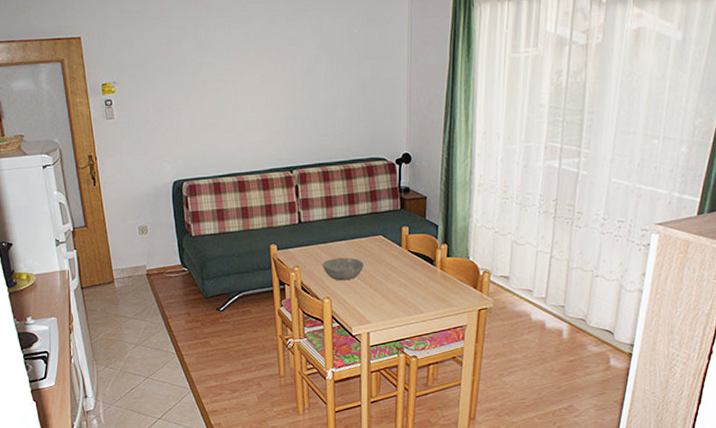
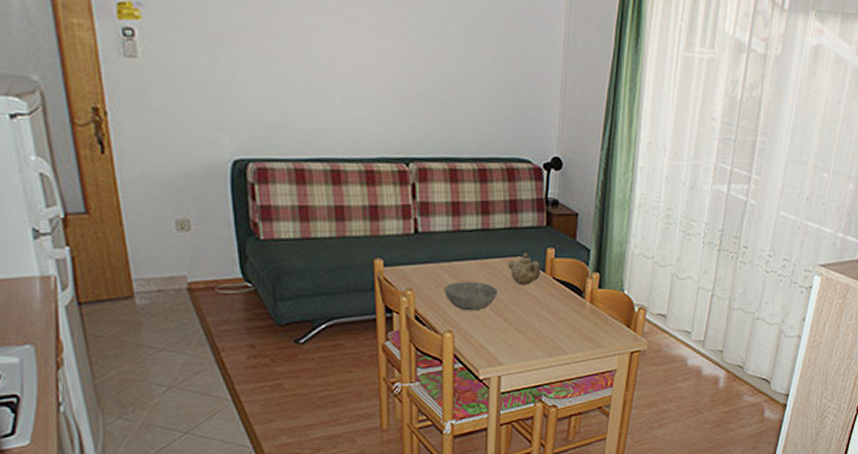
teapot: none [371,232,398,258] -> present [508,252,540,285]

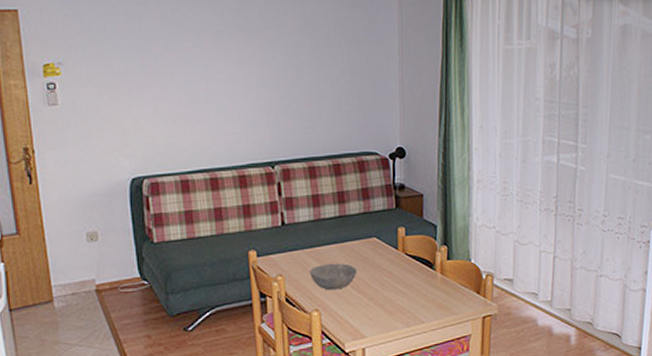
teapot: present [508,252,540,285] -> none [364,233,394,263]

